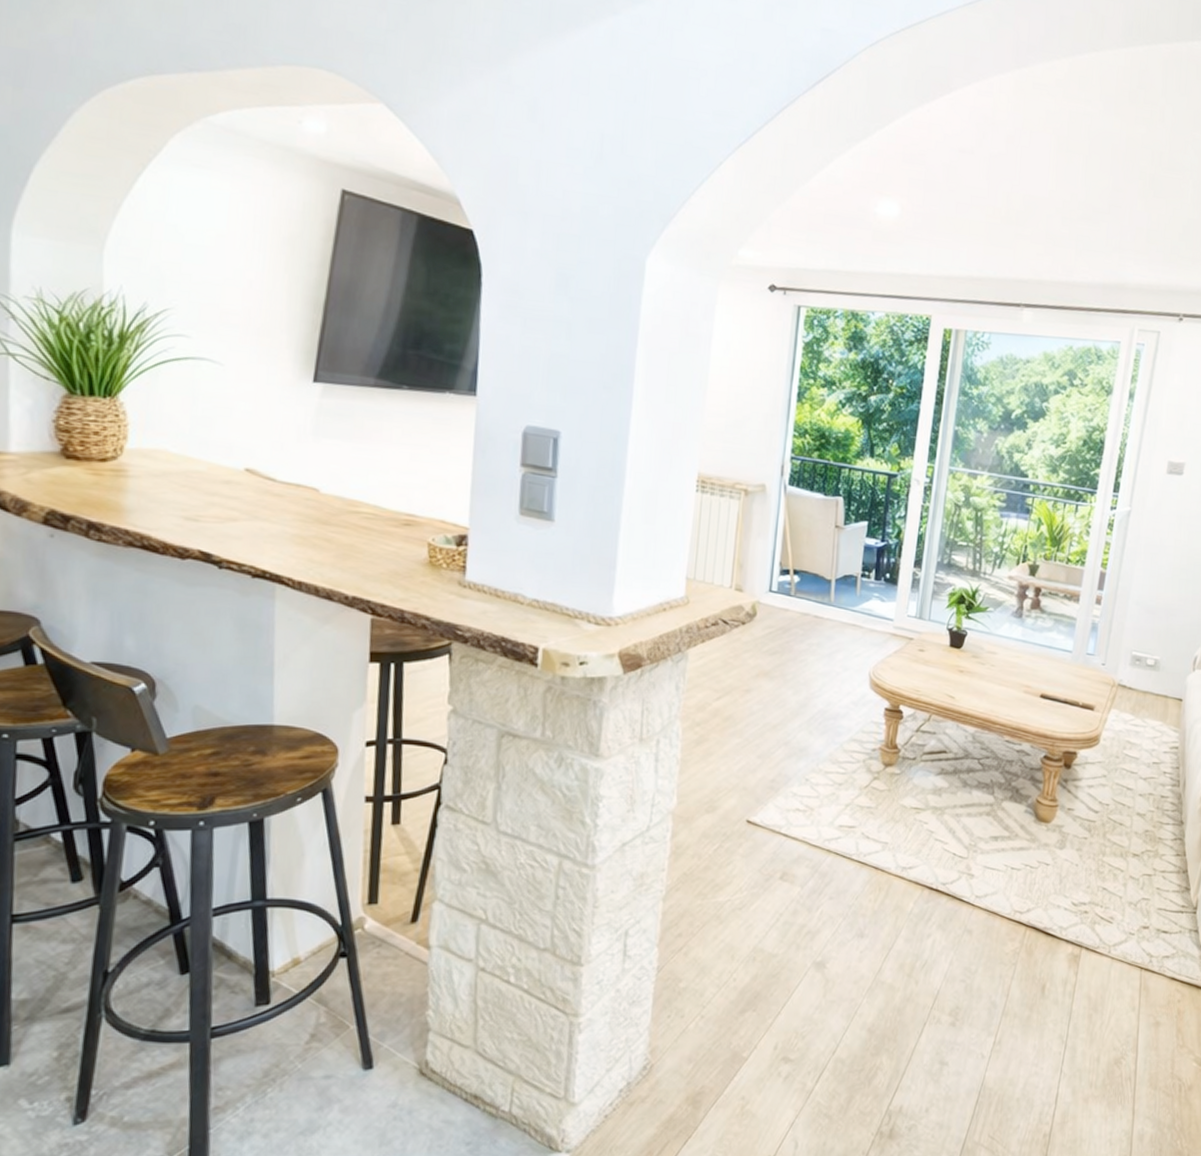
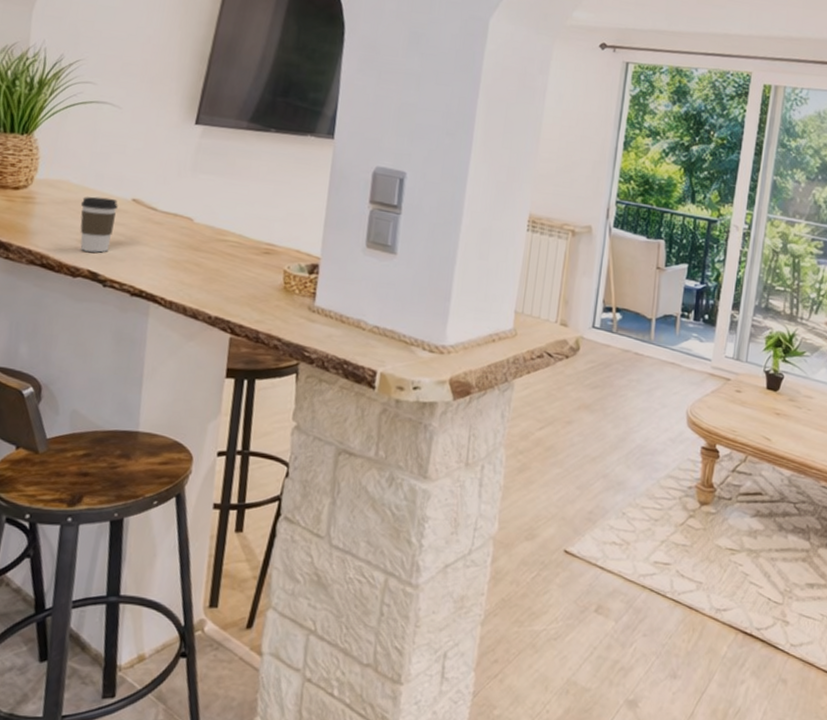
coffee cup: none [183,467,229,531] -> present [80,196,118,253]

